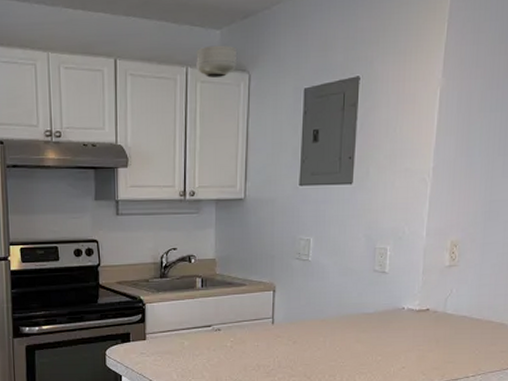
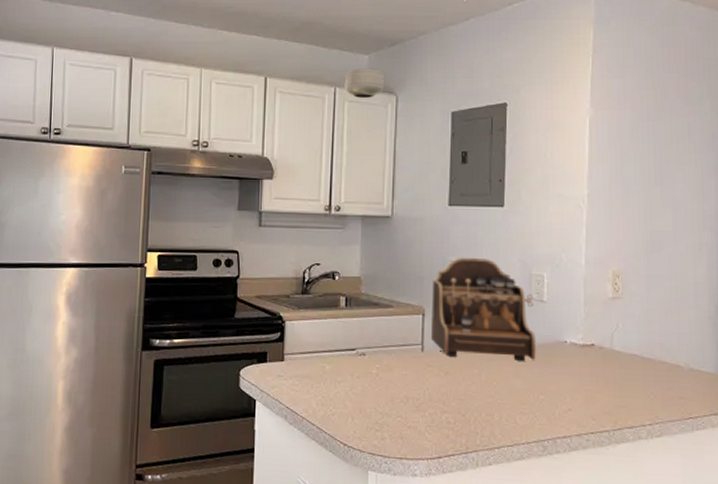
spice rack: none [280,234,376,328] -> present [430,257,536,361]

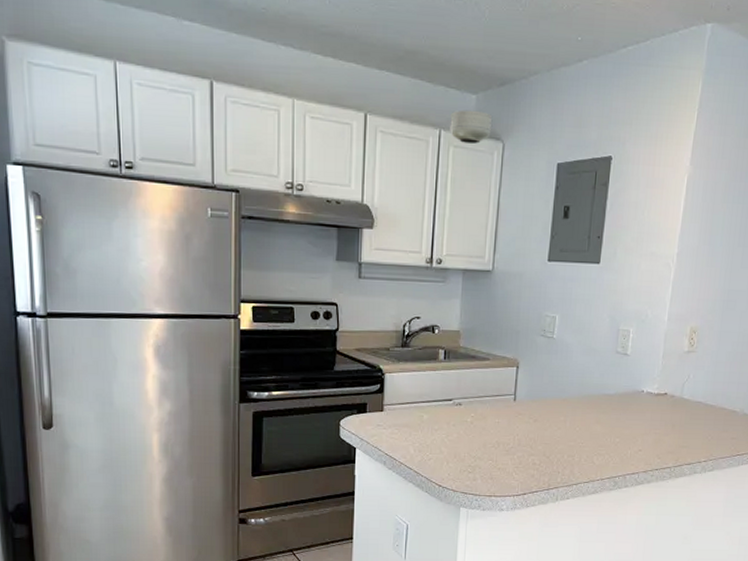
spice rack: present [430,257,536,361] -> none [522,312,619,409]

